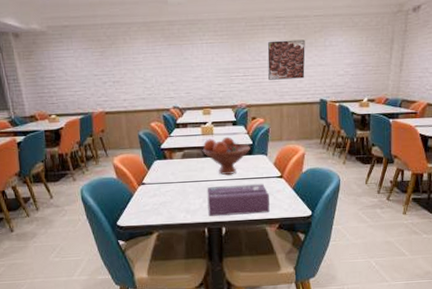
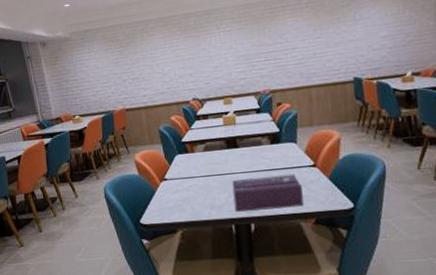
fruit bowl: present [202,136,250,175] -> none [225,125,278,166]
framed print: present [267,39,305,80] -> none [290,16,334,63]

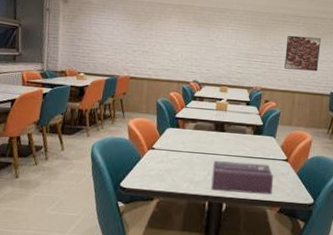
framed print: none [290,16,334,63] -> present [284,35,321,72]

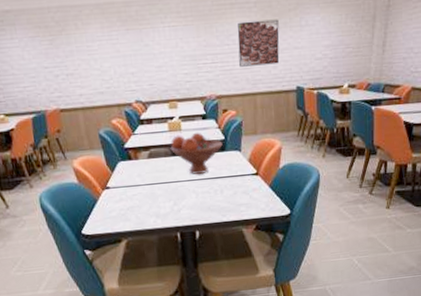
tissue box: present [211,160,273,195] -> none [177,181,246,220]
fruit bowl: none [214,114,260,151] -> present [170,132,223,174]

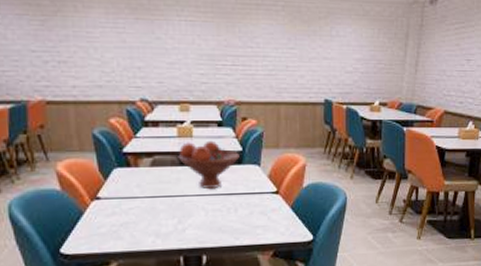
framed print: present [237,19,280,67] -> none [262,24,308,73]

